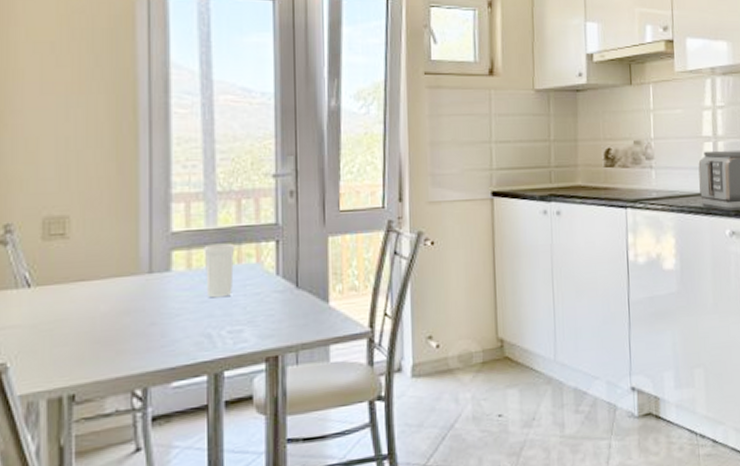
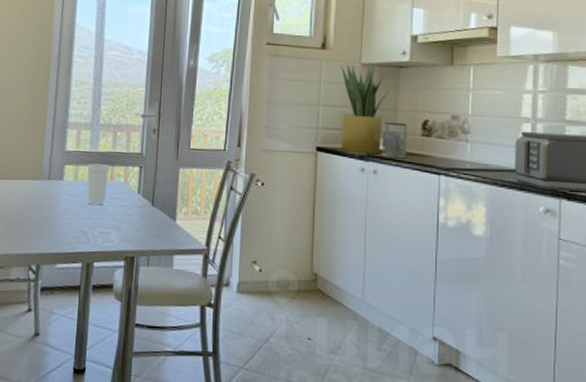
planter: none [513,87,568,195] -> present [340,62,390,155]
jar: none [563,154,591,196] -> present [382,121,408,159]

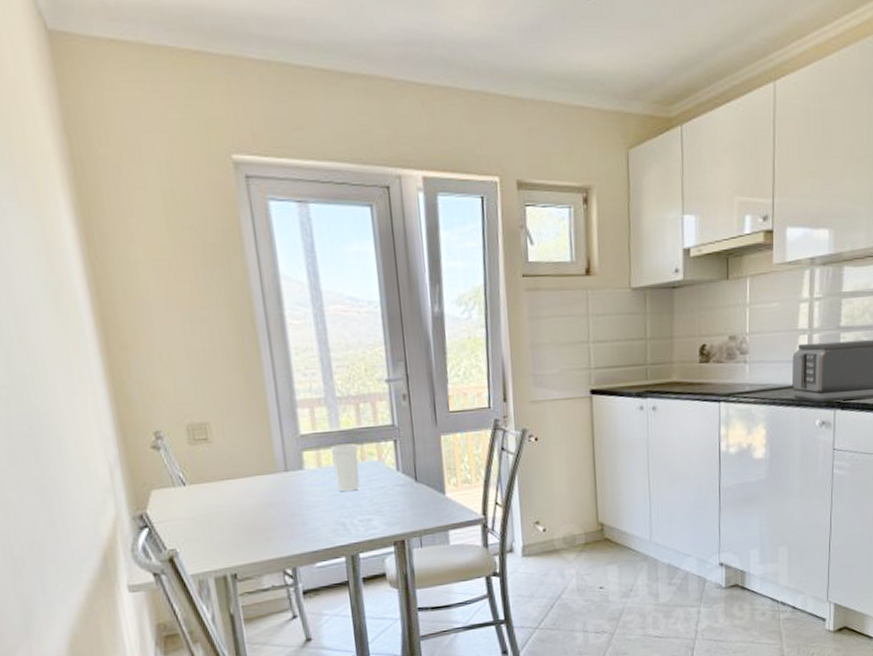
planter: present [340,62,390,155] -> none [610,285,664,392]
jar: present [382,121,408,159] -> none [659,350,686,391]

